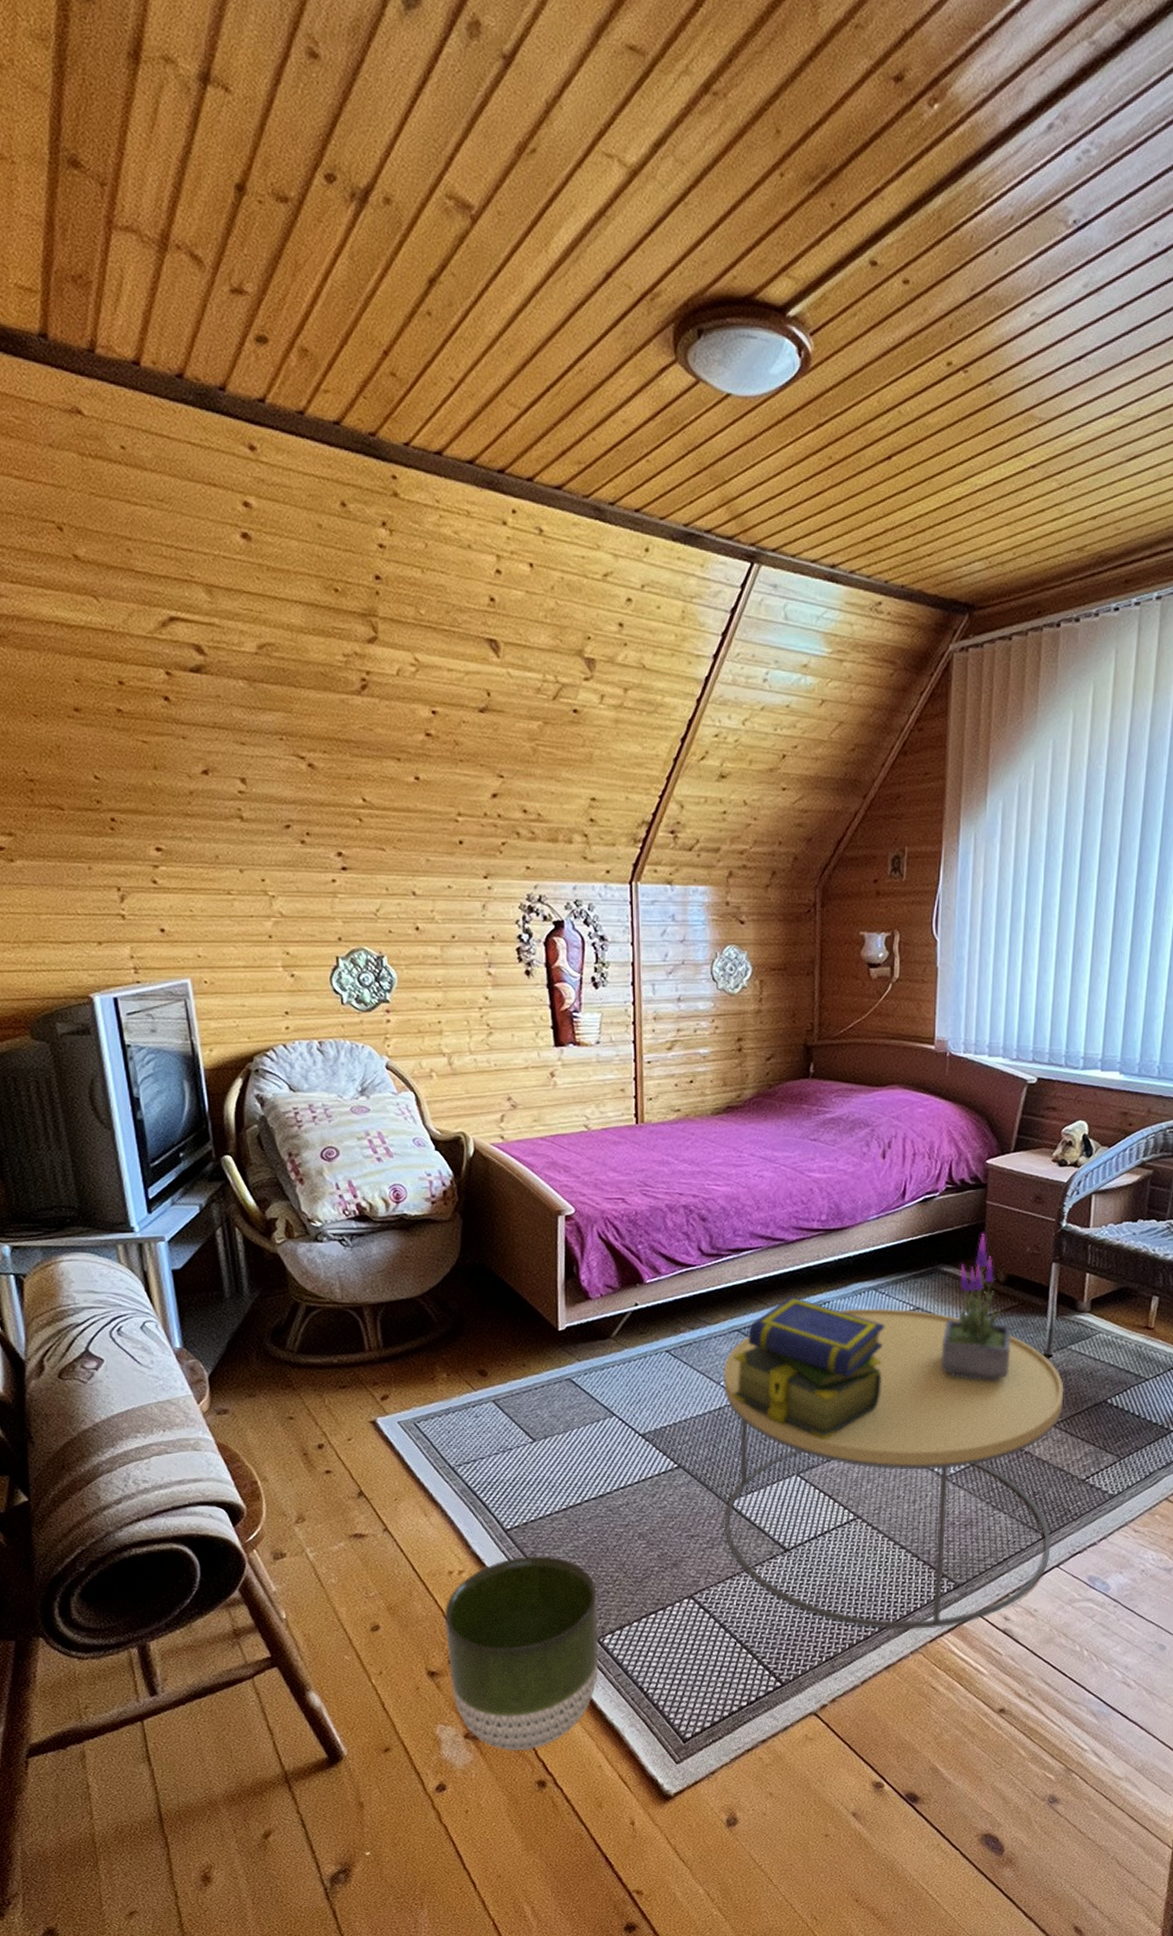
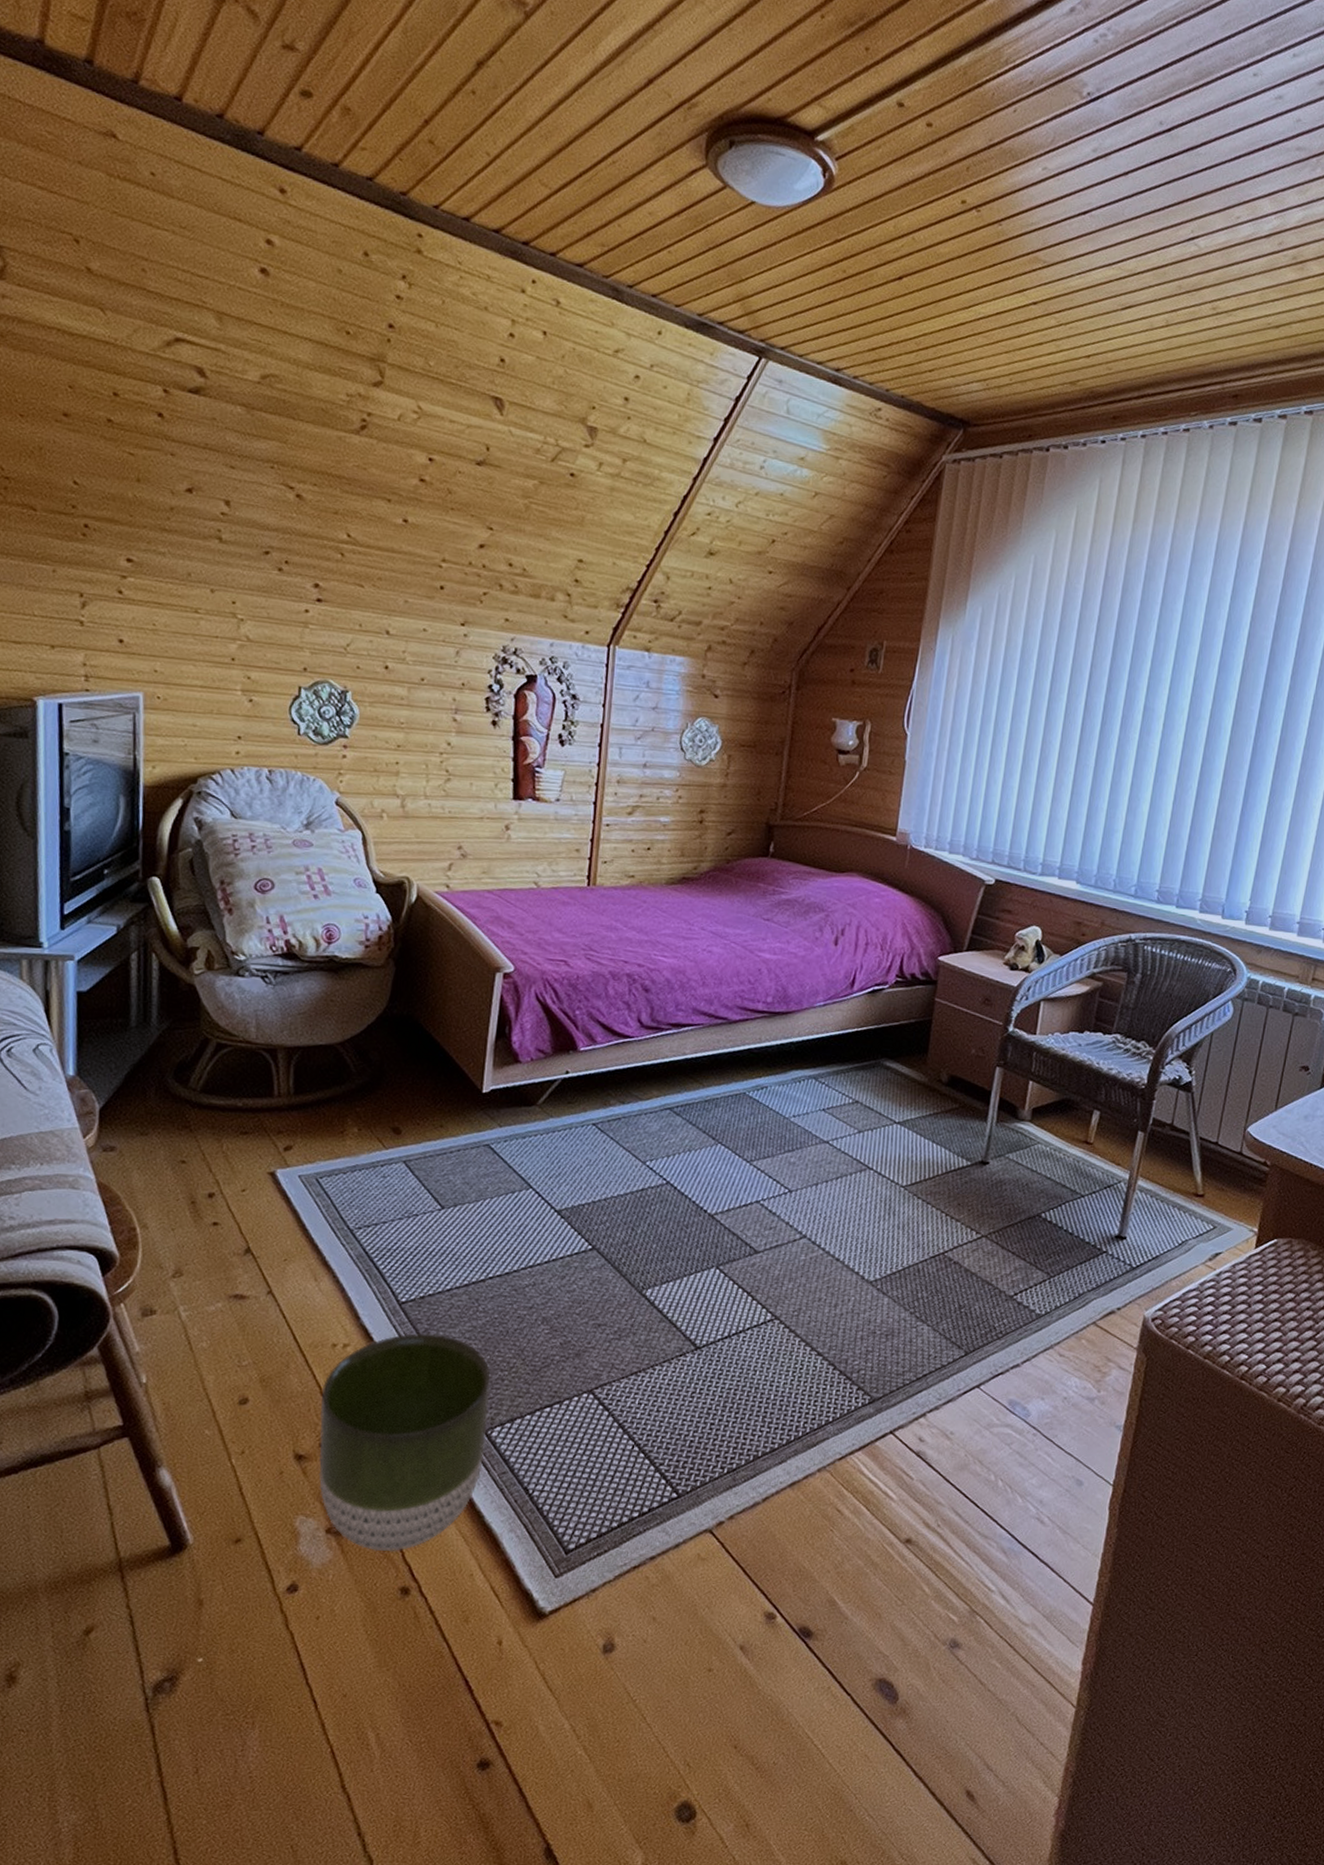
coffee table: present [723,1308,1064,1629] -> none [634,1095,999,1445]
stack of books: present [732,1296,885,1440] -> none [657,1077,822,1233]
potted plant: present [941,1233,1010,1381] -> none [875,1030,949,1185]

